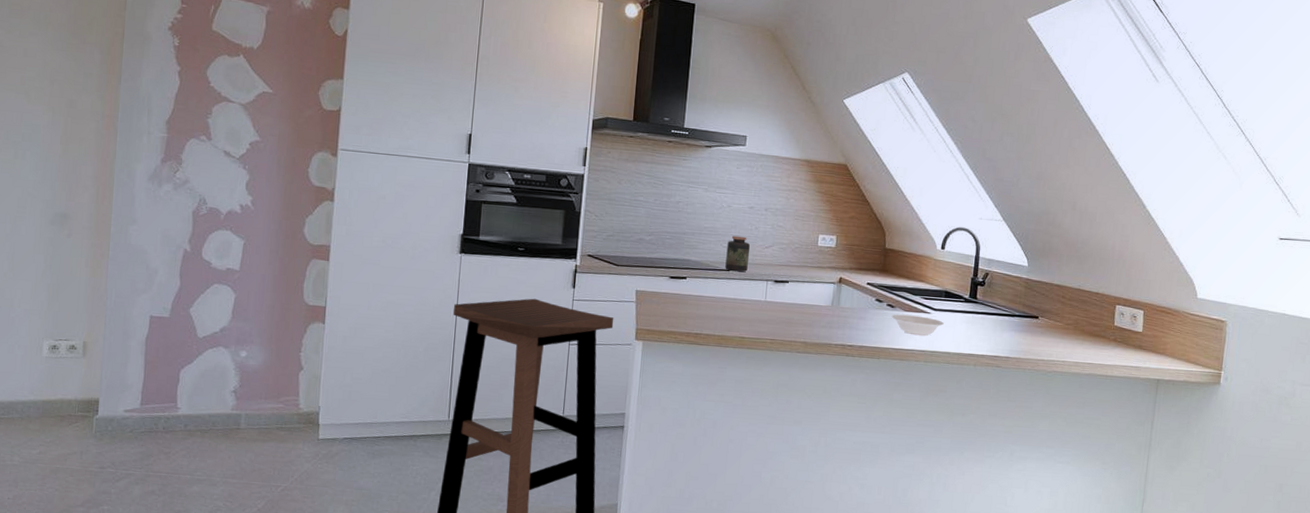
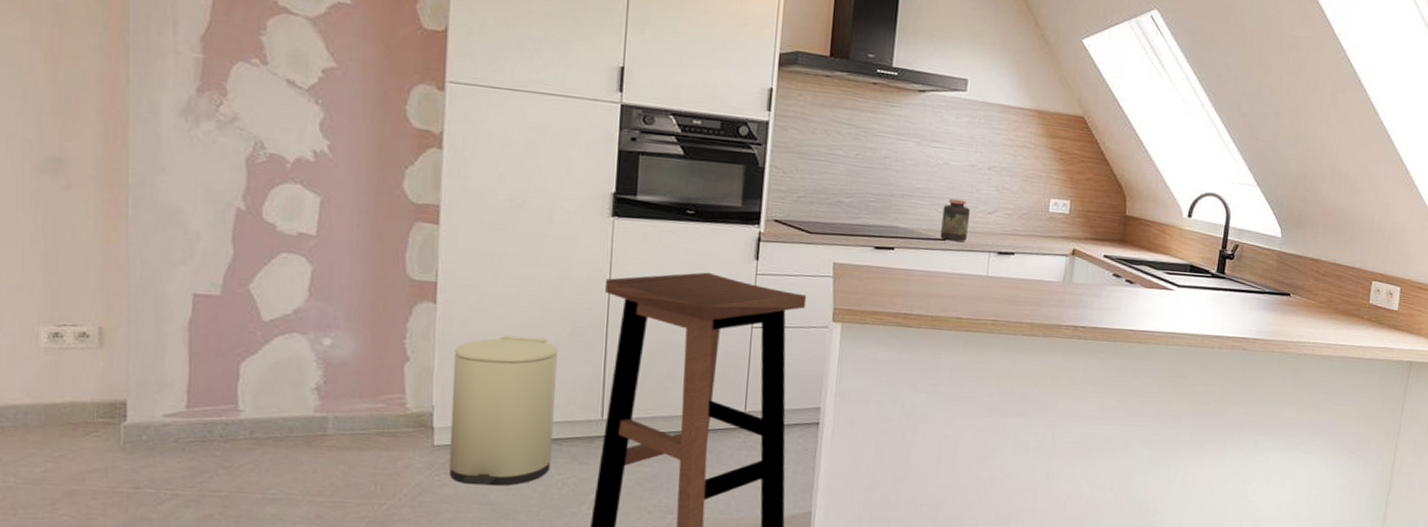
pedal bin: none [329,349,416,474] -> present [449,335,559,486]
bowl: present [891,314,944,337] -> none [1130,291,1188,316]

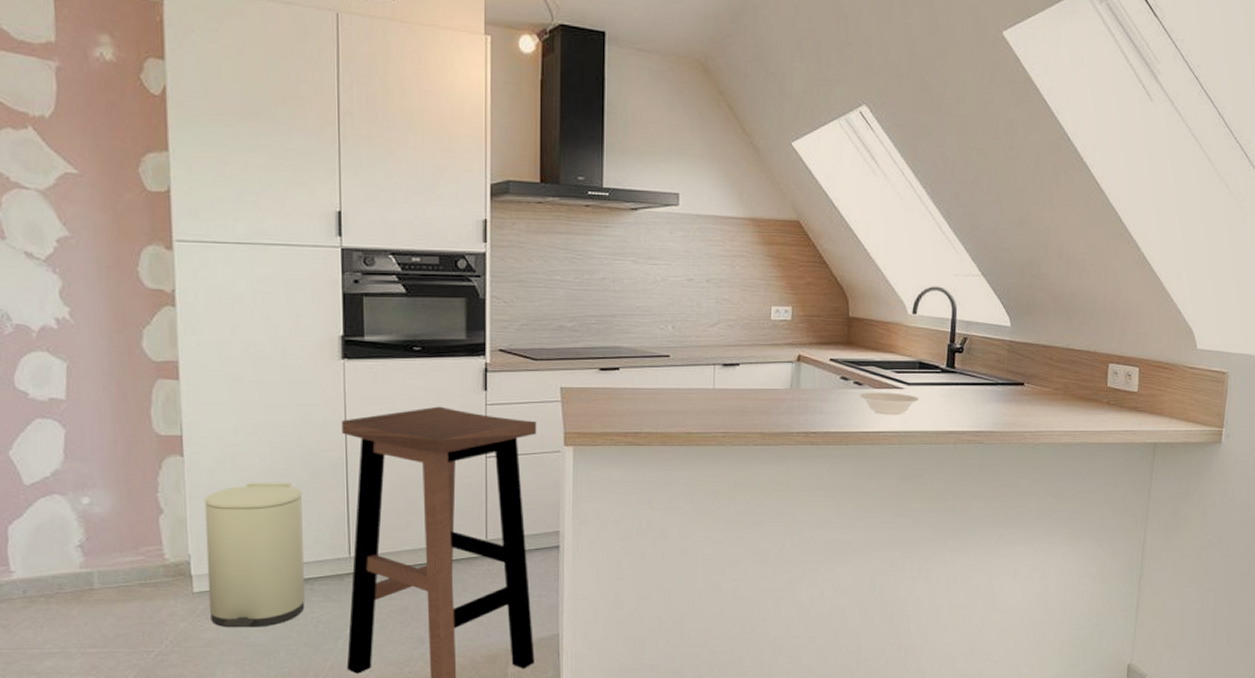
jar: present [940,198,970,241] -> none [664,314,691,356]
bowl: none [1130,291,1188,316] -> present [859,392,919,415]

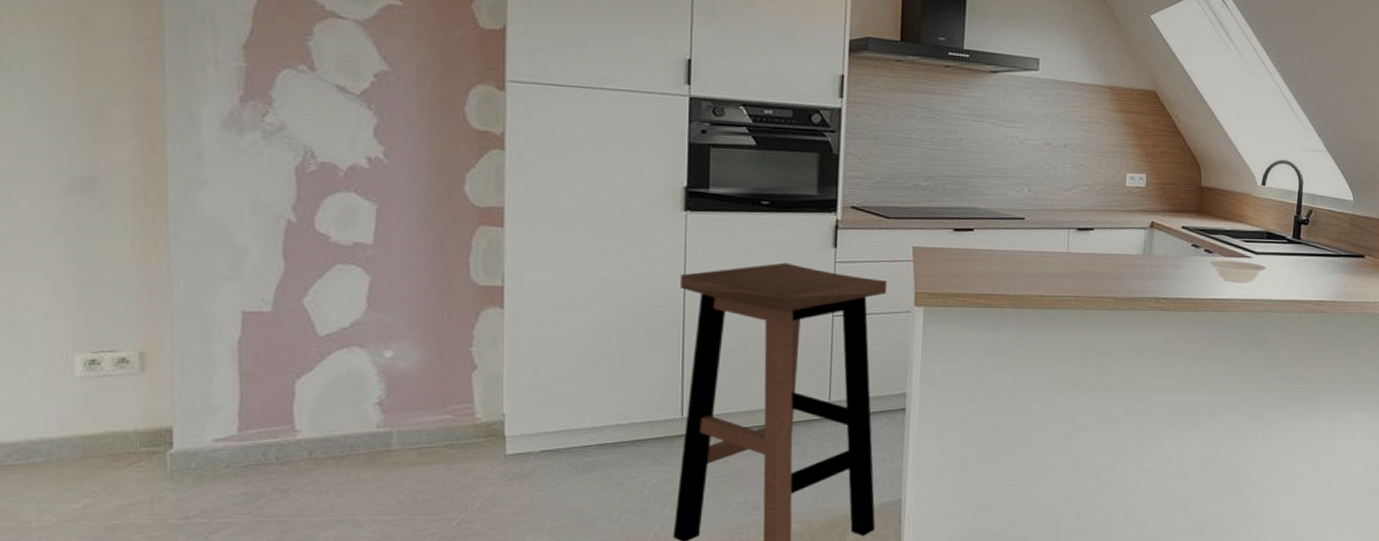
pedal bin: present [204,482,305,628] -> none [523,337,634,493]

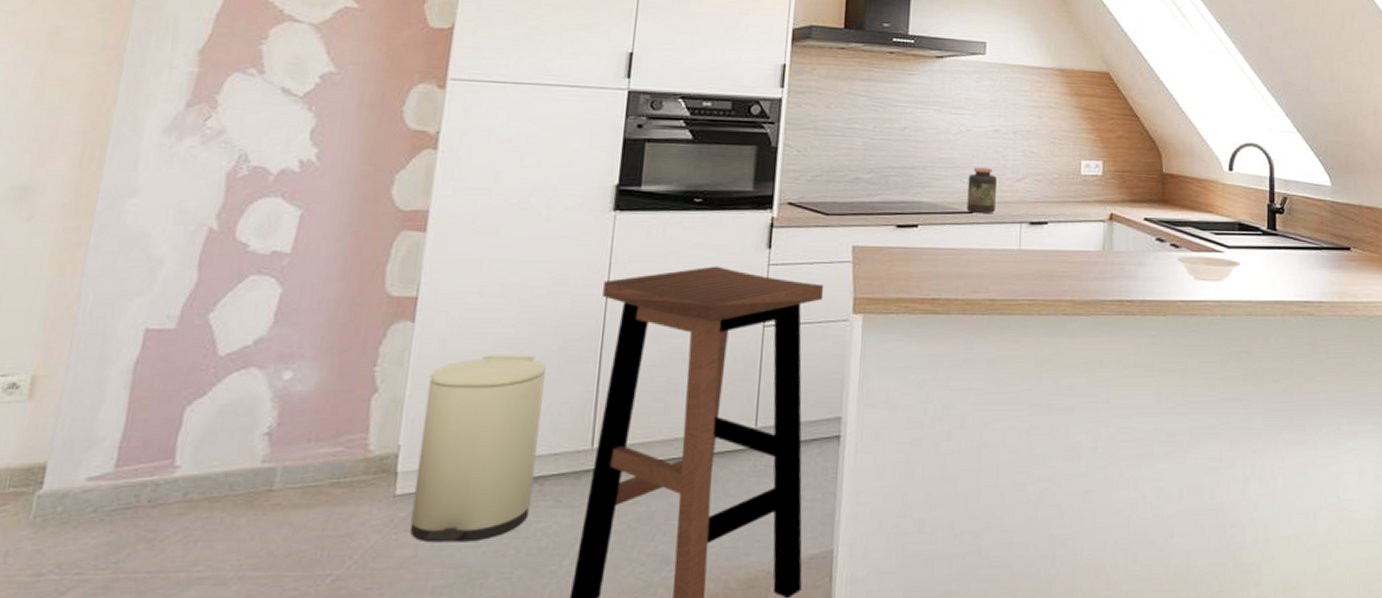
pedal bin: none [523,337,634,493] -> present [410,354,547,543]
jar: none [1019,177,1047,219] -> present [967,167,997,213]

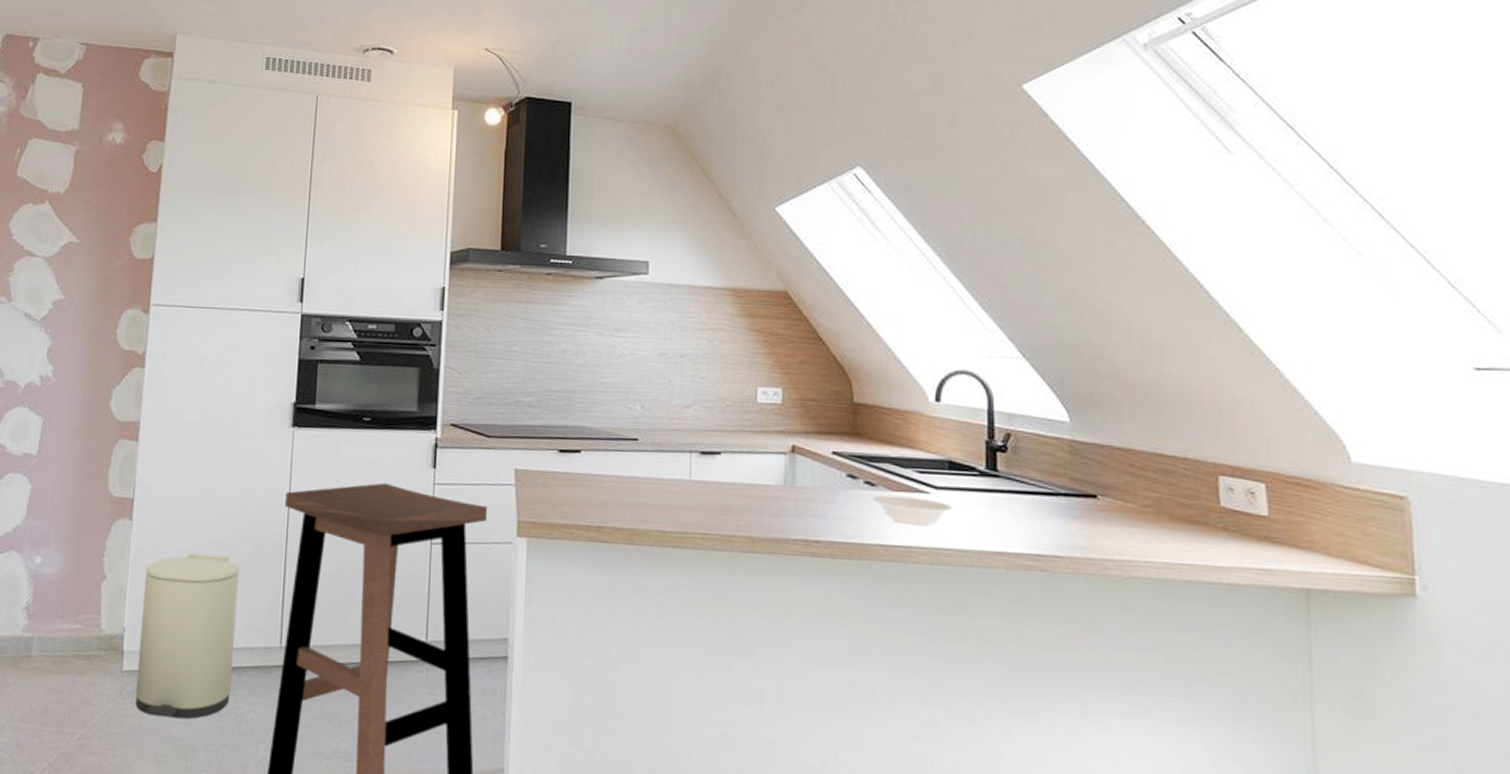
jar: present [967,167,997,213] -> none [632,392,663,441]

